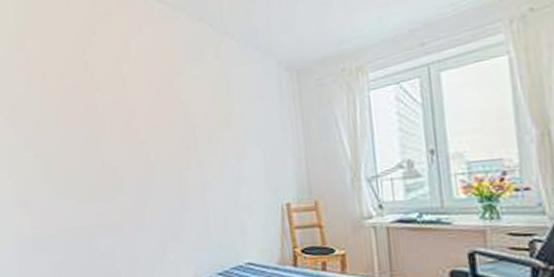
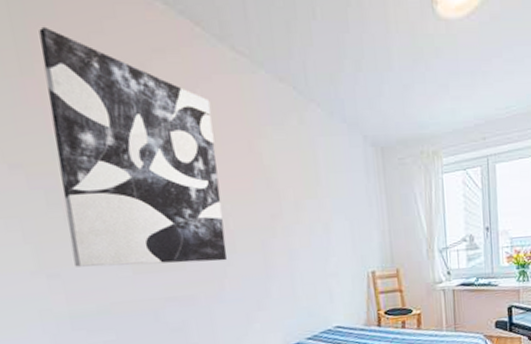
wall art: none [30,13,148,197] -> present [39,26,227,267]

